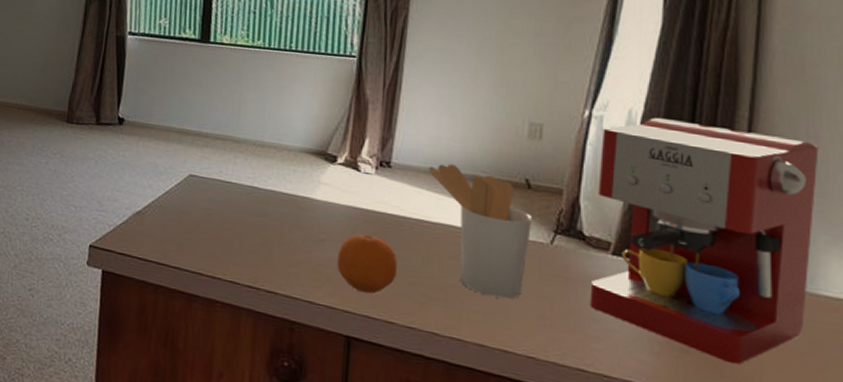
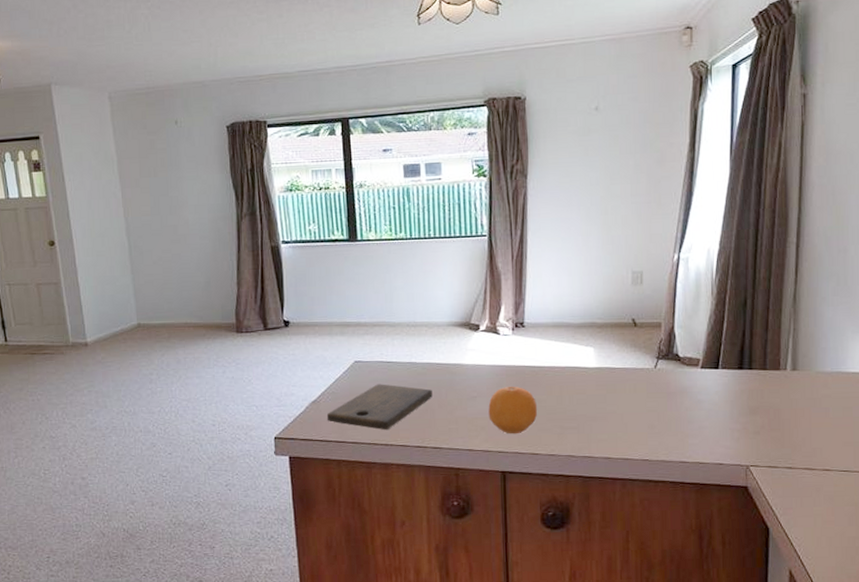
cutting board: none [149,204,274,260] -> present [326,384,432,430]
utensil holder: present [428,164,532,299] -> none [555,316,639,418]
coffee maker: present [589,118,819,365] -> none [686,252,847,436]

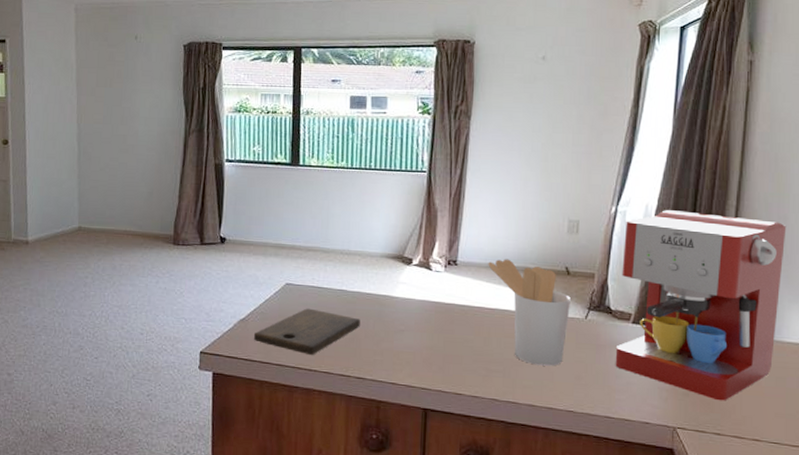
fruit: present [488,386,538,435] -> none [414,322,465,372]
utensil holder: none [555,316,639,418] -> present [488,259,571,366]
coffee maker: none [686,252,847,436] -> present [615,210,787,401]

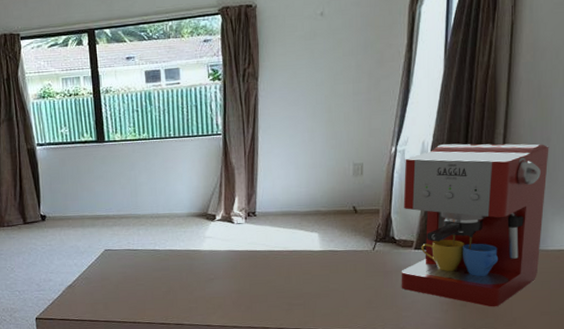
cutting board: present [253,308,360,355] -> none [81,269,174,309]
utensil holder: present [488,259,571,366] -> none [283,205,359,295]

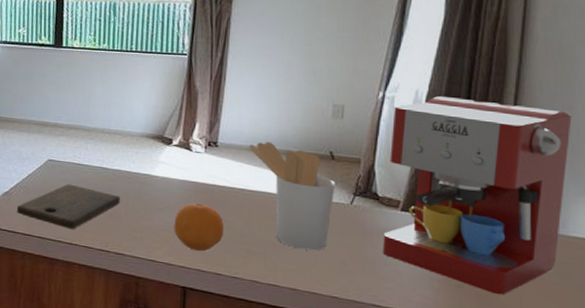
cutting board: none [81,269,174,309] -> present [16,184,120,229]
fruit: none [224,268,268,311] -> present [174,202,225,252]
utensil holder: none [283,205,359,295] -> present [249,142,335,251]

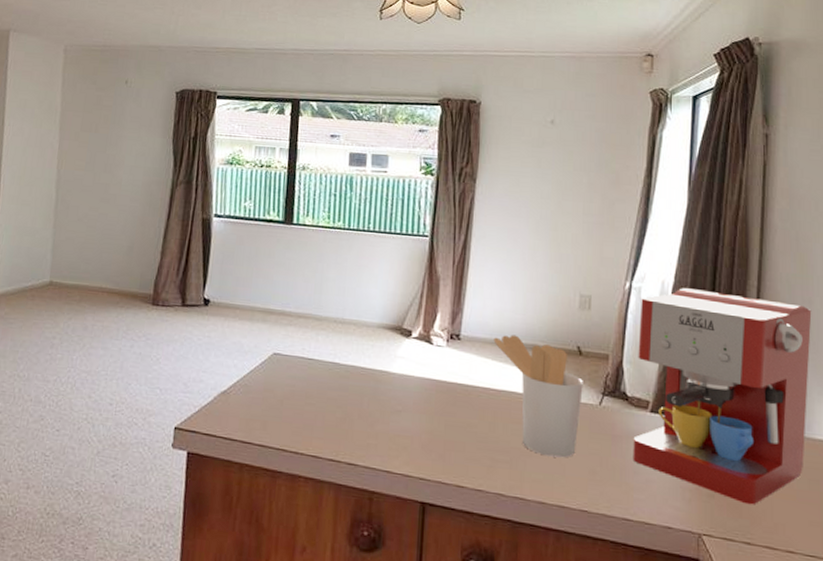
cutting board: present [16,184,120,229] -> none [234,381,354,435]
fruit: present [174,202,225,252] -> none [412,403,468,461]

